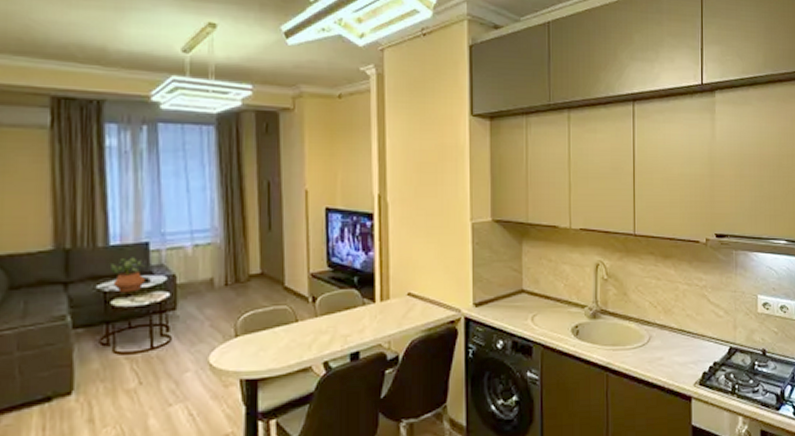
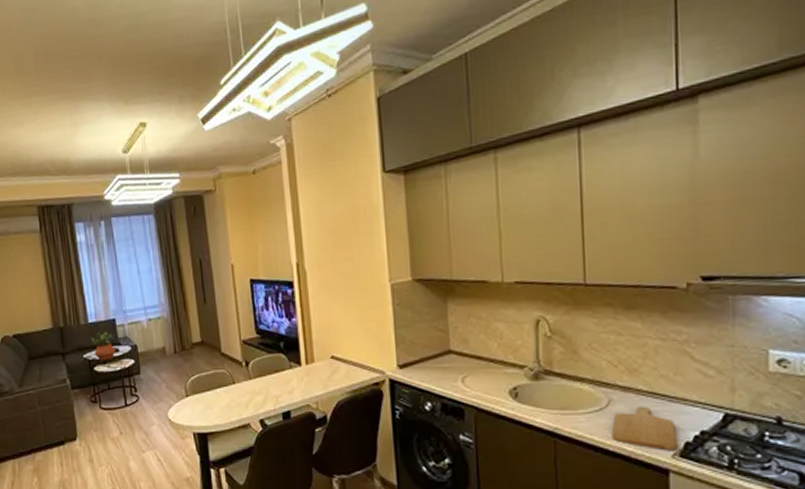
chopping board: none [651,341,698,379] -> present [611,406,678,450]

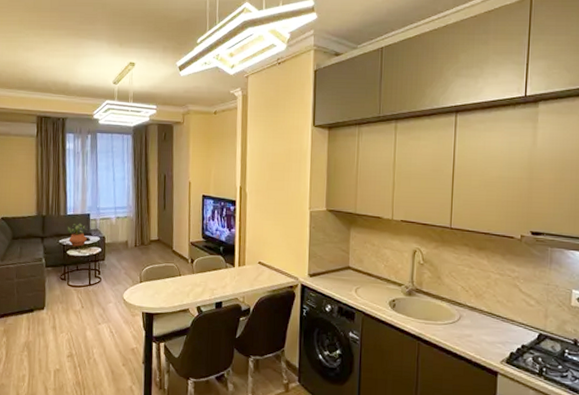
chopping board: present [611,406,678,450] -> none [459,322,505,357]

